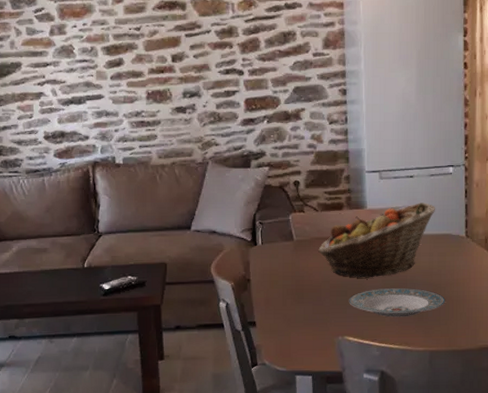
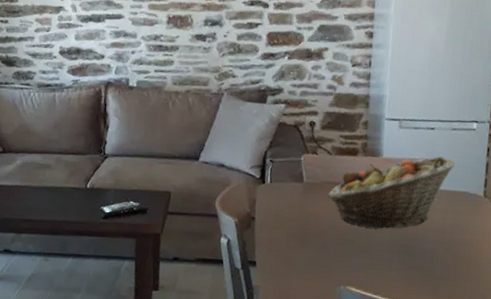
plate: present [348,288,445,317] -> none [354,241,456,273]

